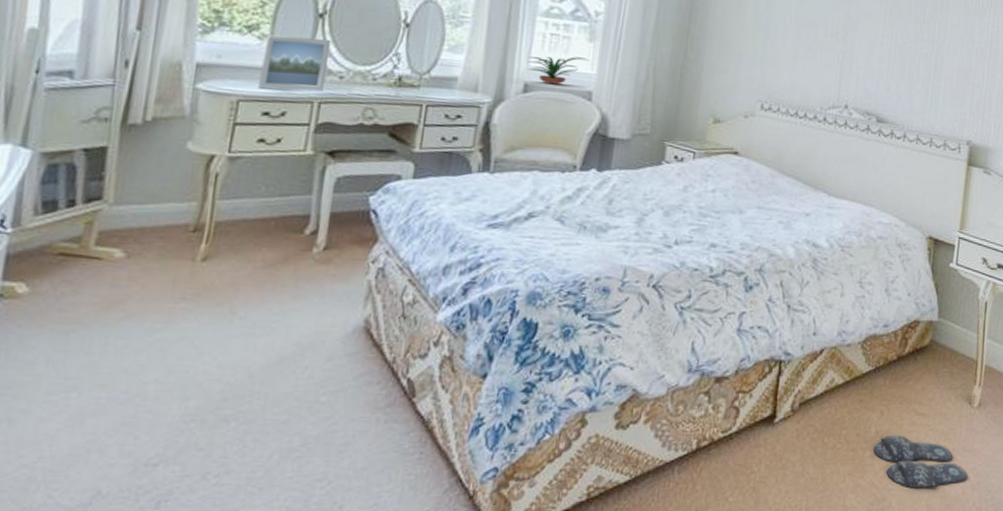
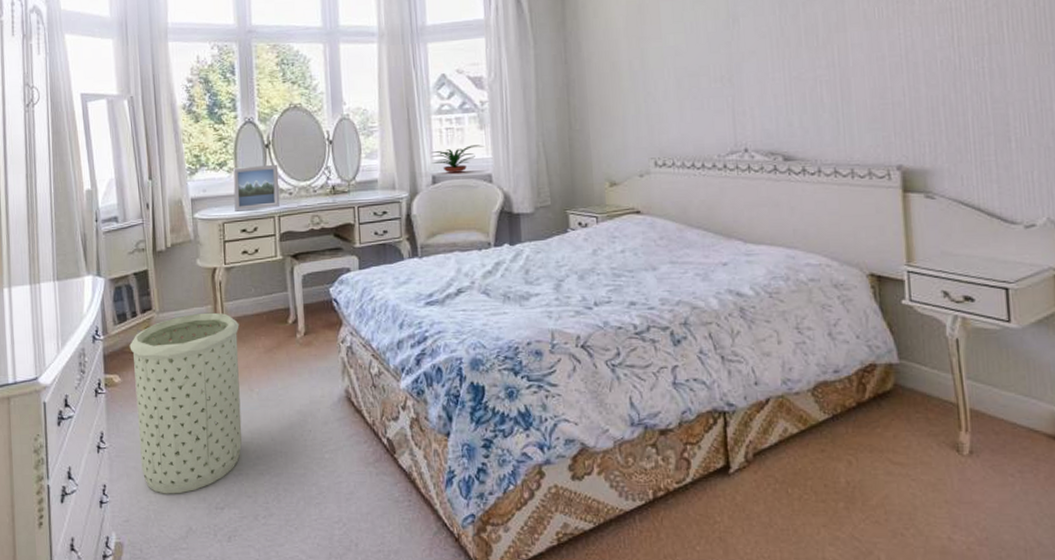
laundry basket: none [35,210,234,447] -> present [129,312,242,494]
slippers: present [873,435,968,489] -> none [846,486,970,543]

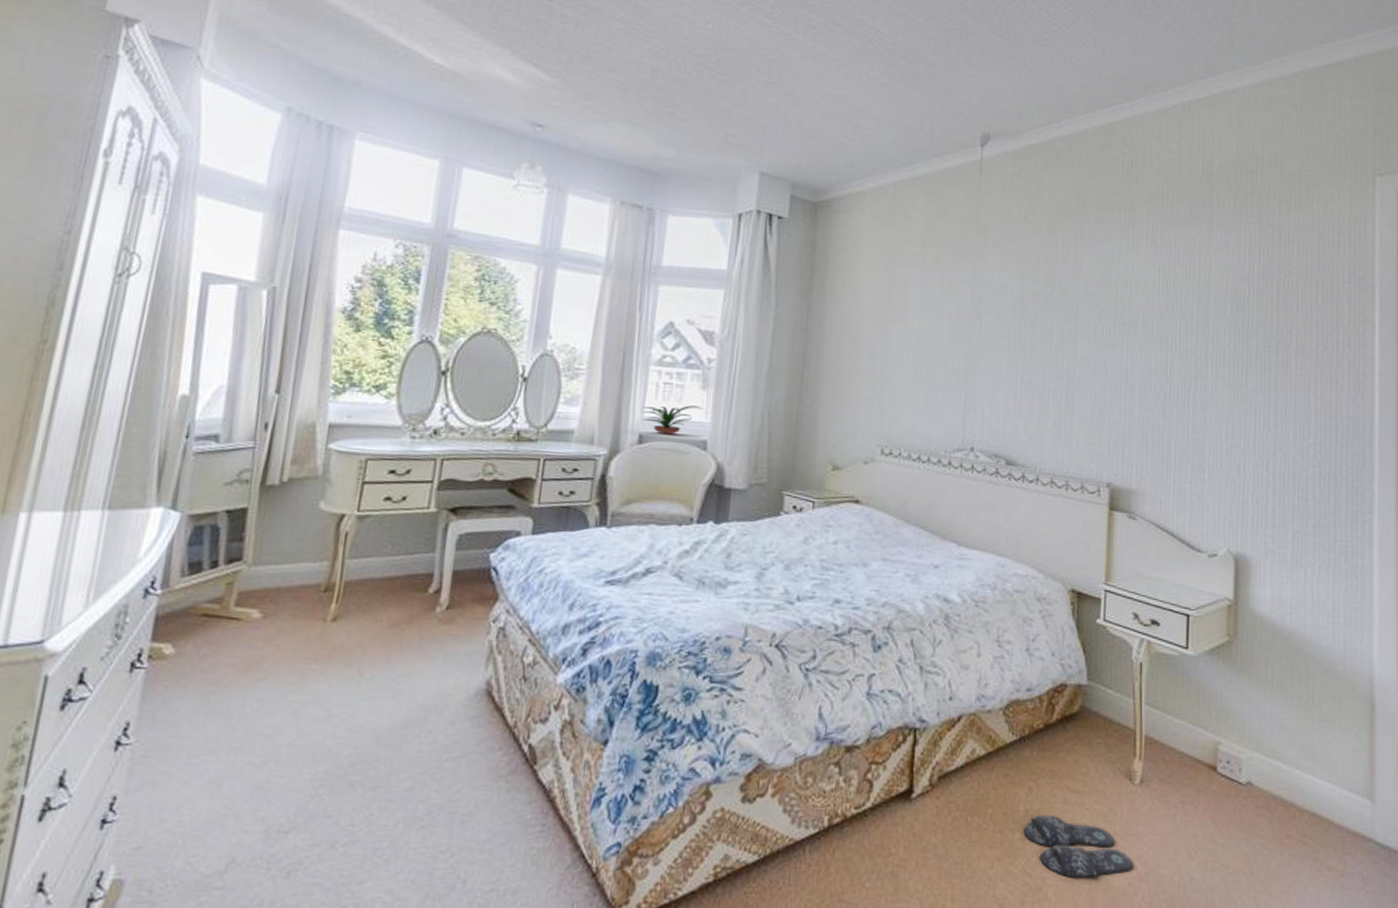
laundry basket: present [129,312,242,494] -> none [177,570,362,812]
picture frame: present [232,164,280,212] -> none [385,393,454,449]
slippers: none [846,486,970,543] -> present [1023,815,1133,878]

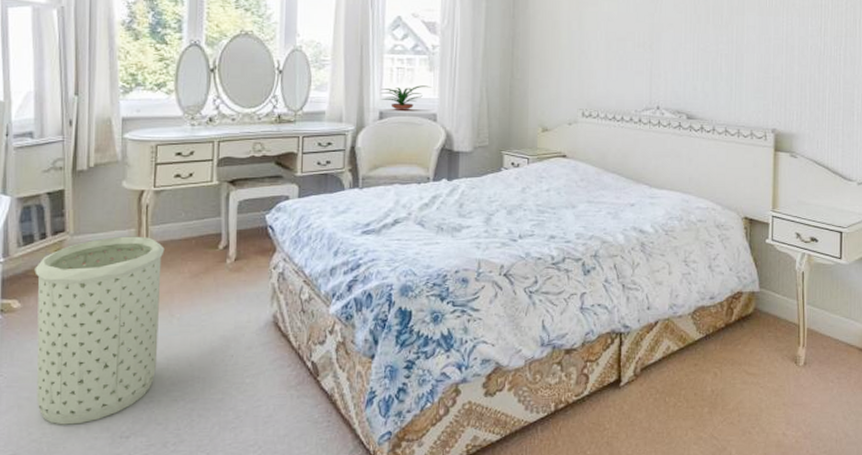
laundry basket: none [177,570,362,812] -> present [34,236,165,425]
slippers: present [1023,815,1133,878] -> none [710,393,799,439]

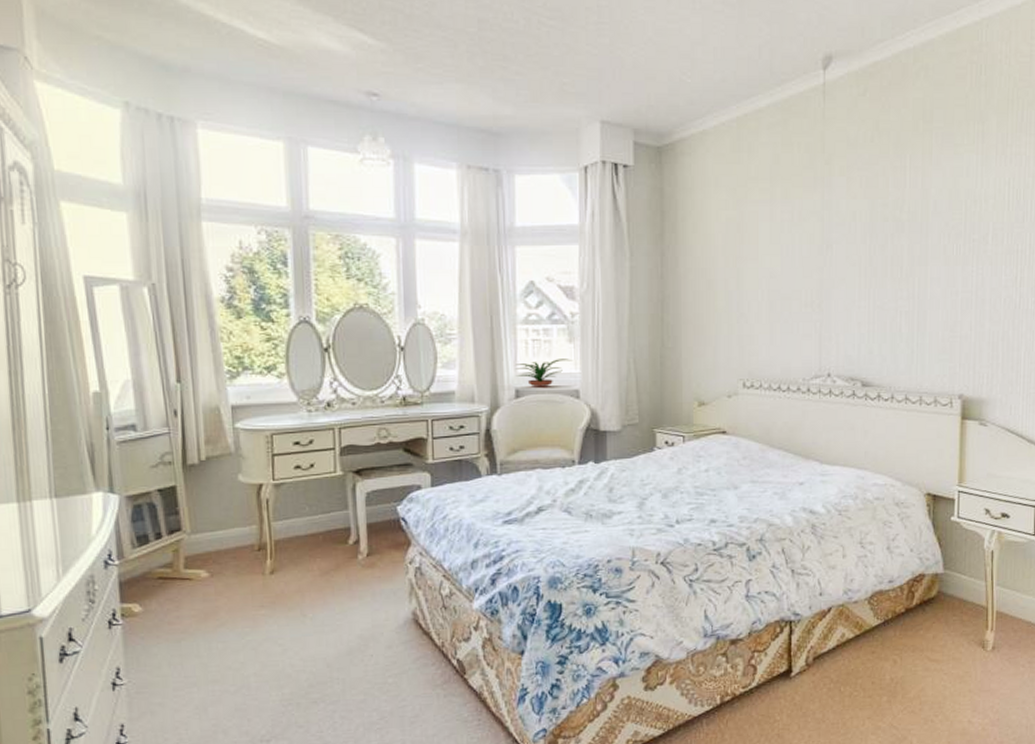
laundry basket: present [34,236,165,425] -> none [153,533,293,730]

